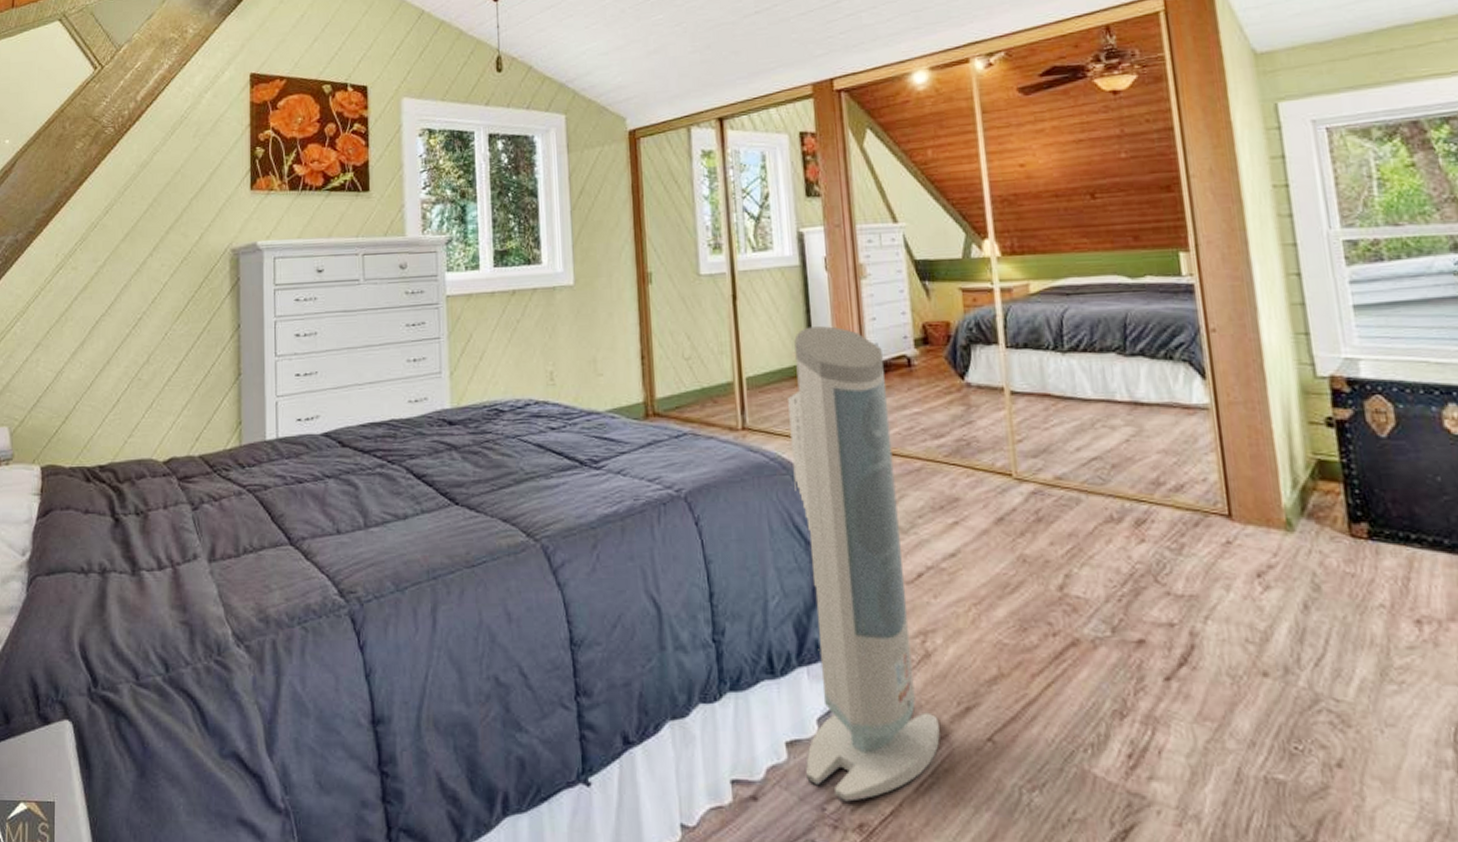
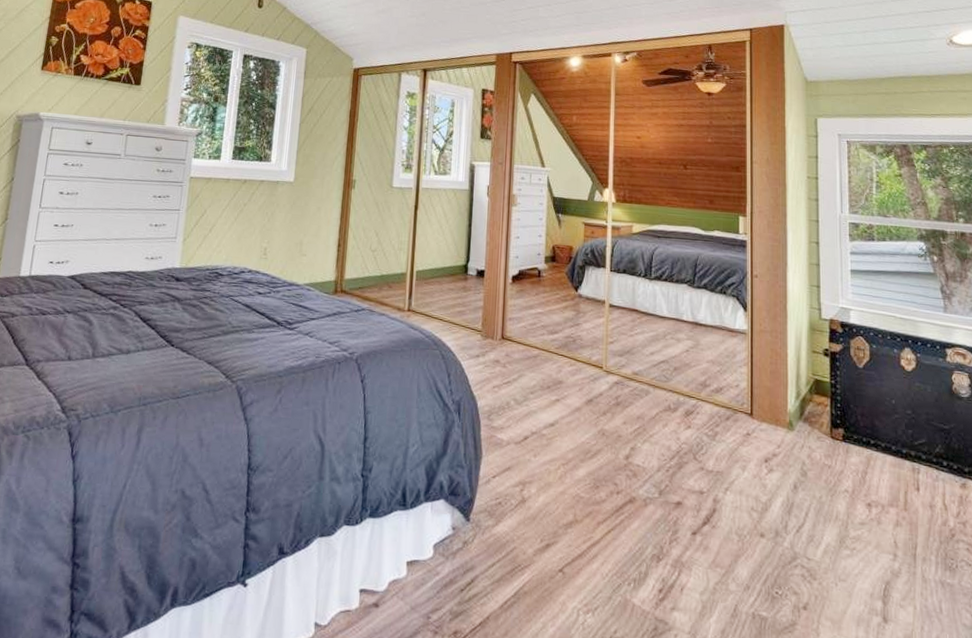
air purifier: present [788,326,940,802] -> none [419,237,525,613]

